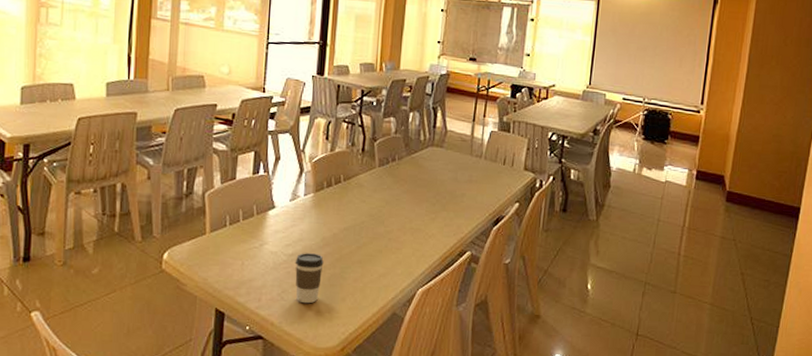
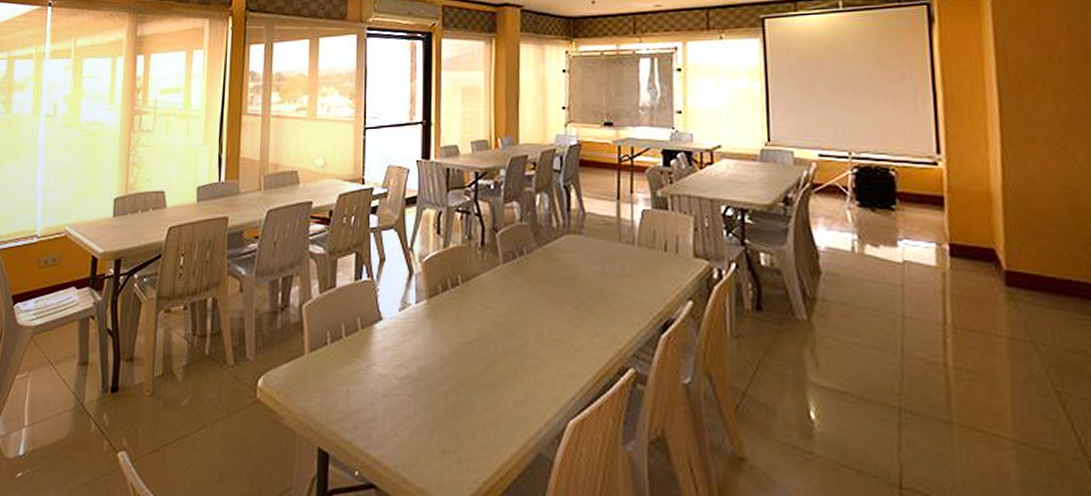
coffee cup: present [295,253,324,304] -> none [409,375,445,442]

